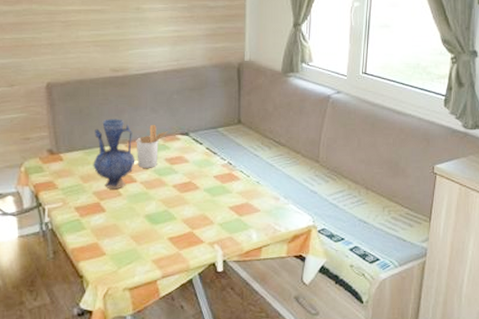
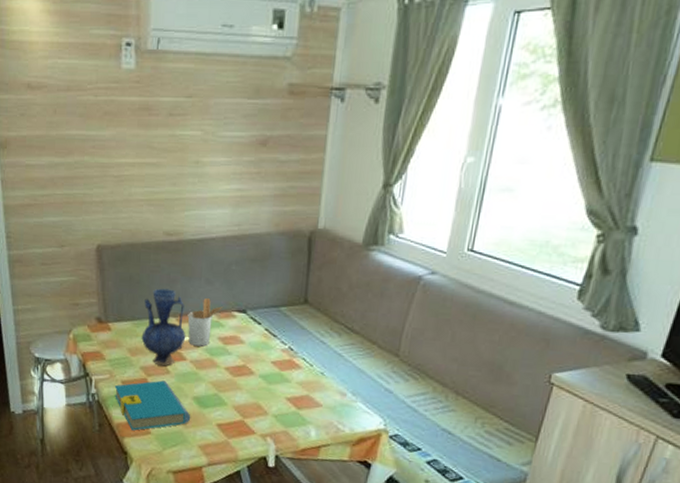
book: none [67,203,144,254] -> present [114,380,191,431]

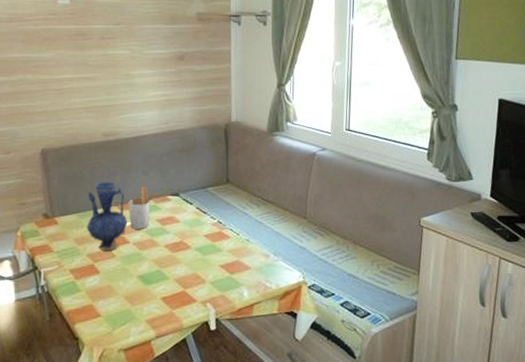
book: present [114,380,191,431] -> none [63,264,137,315]

